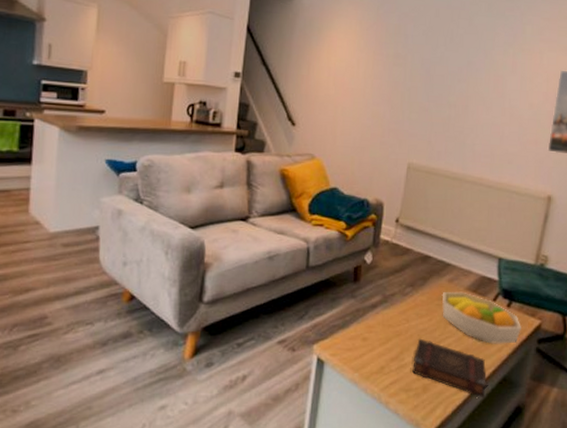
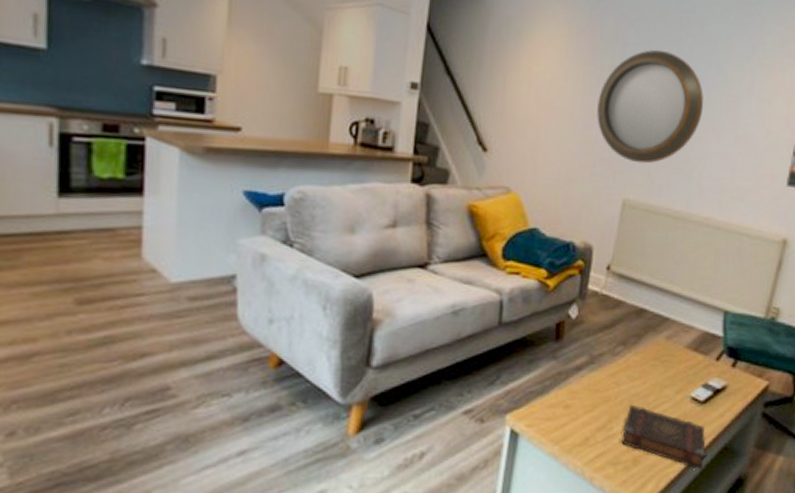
home mirror: none [384,40,474,134] -> present [597,49,704,164]
fruit bowl: present [442,291,521,344] -> none [658,350,747,409]

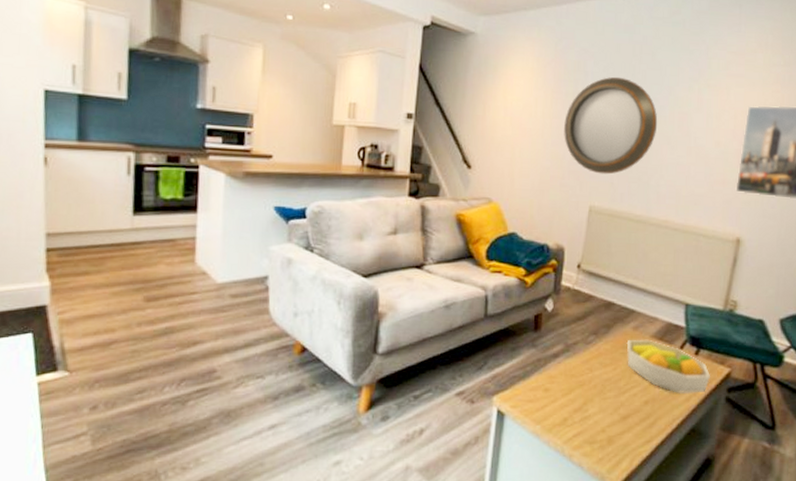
book: present [621,404,706,470] -> none [597,388,674,450]
fruit bowl: none [658,350,747,409] -> present [626,339,710,393]

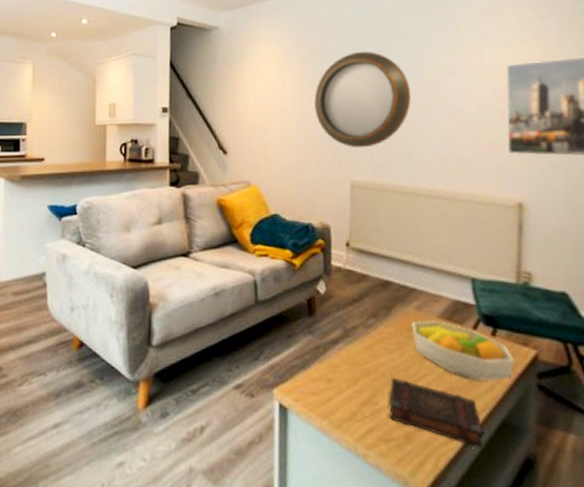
book: none [597,388,674,450] -> present [389,377,483,449]

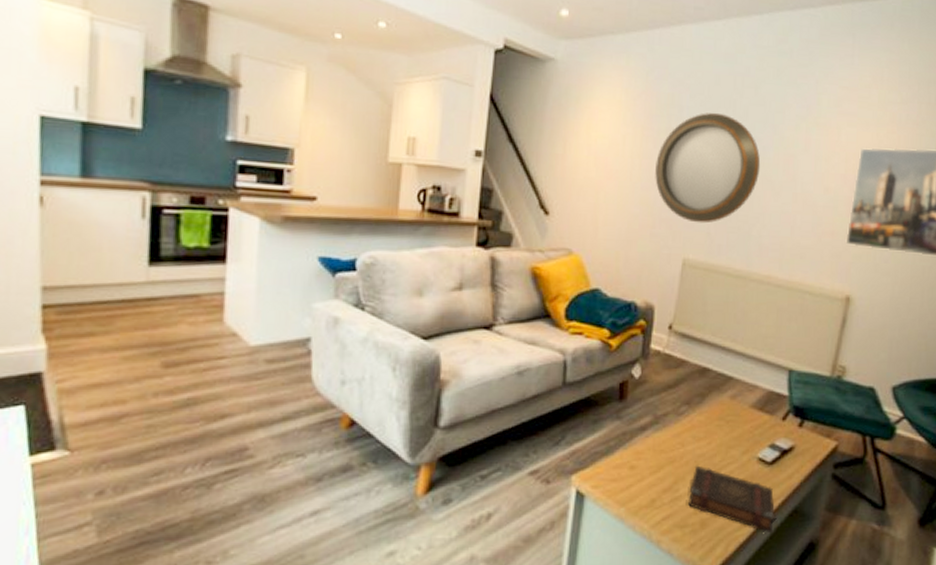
fruit bowl: present [411,320,515,381] -> none [723,409,815,470]

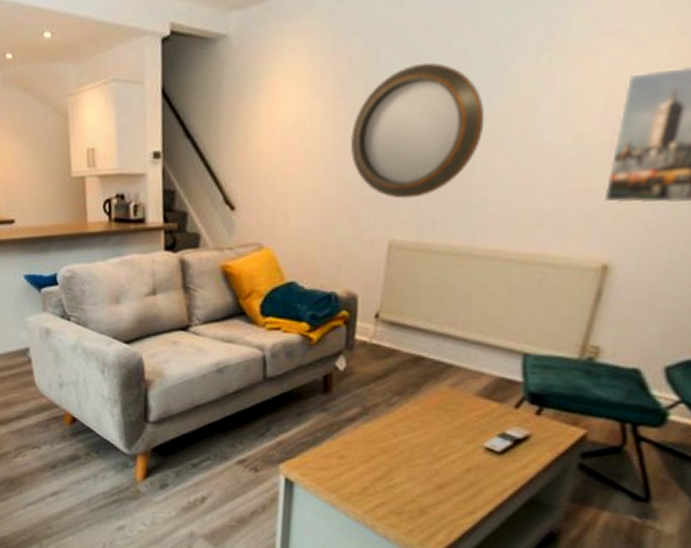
book: present [688,465,775,534] -> none [405,455,506,523]

